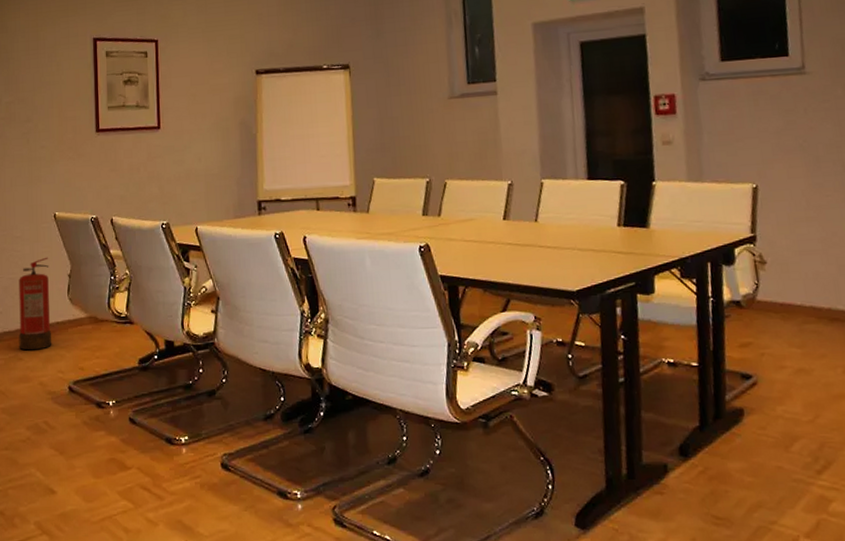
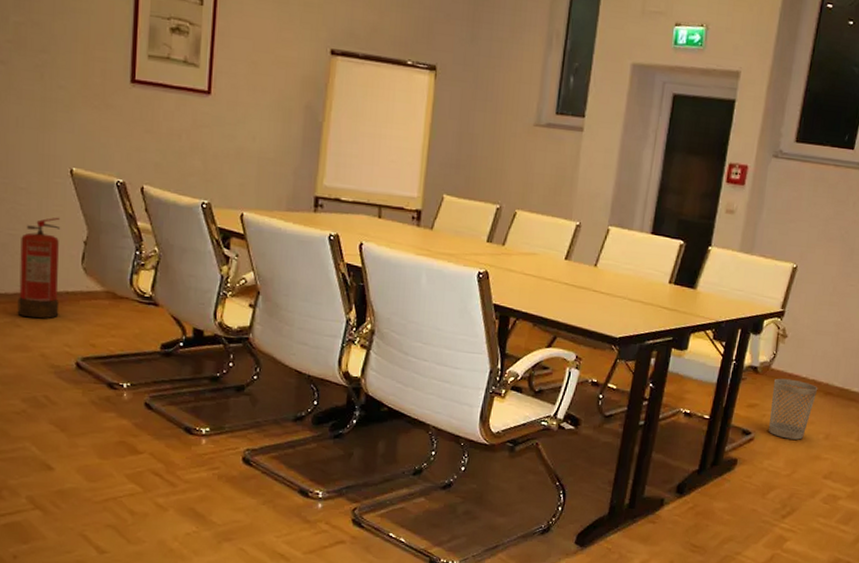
wastebasket: none [764,309,820,378] -> present [769,378,818,440]

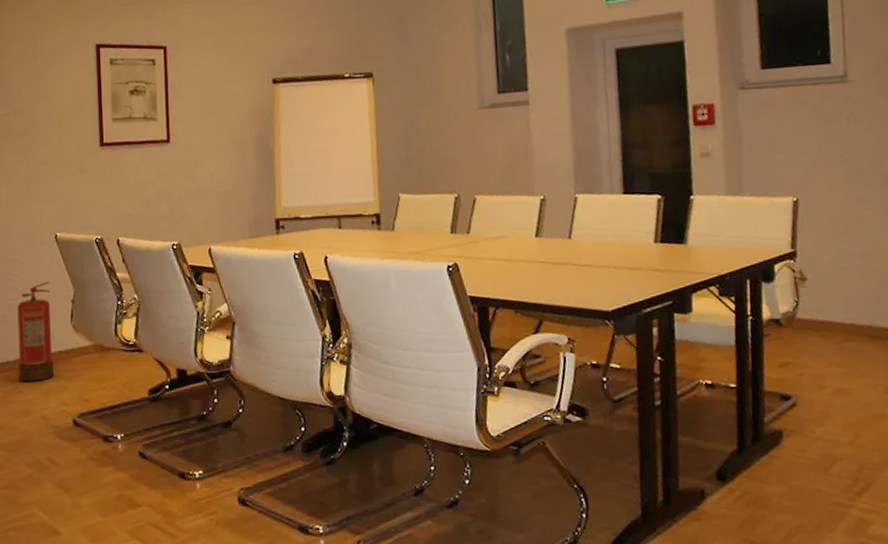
wastebasket: present [769,378,818,440] -> none [804,327,861,399]

